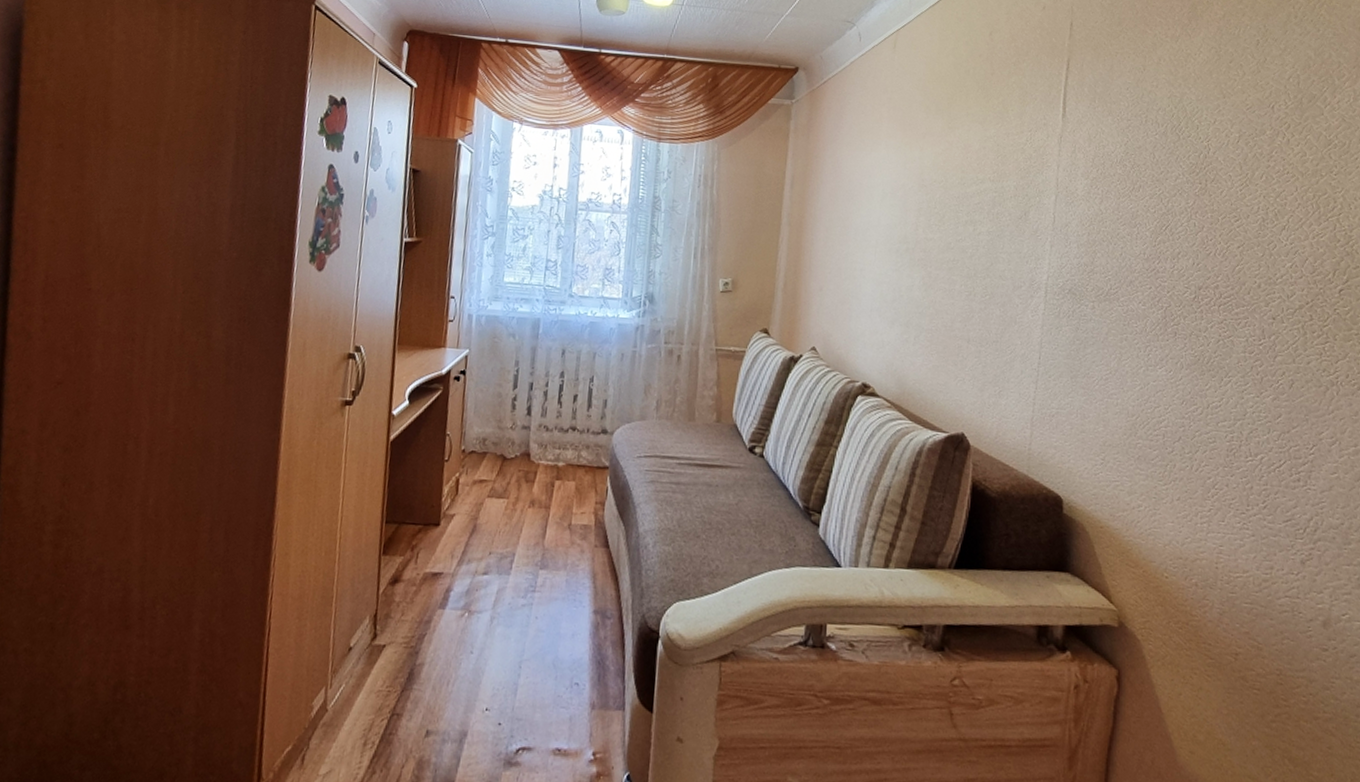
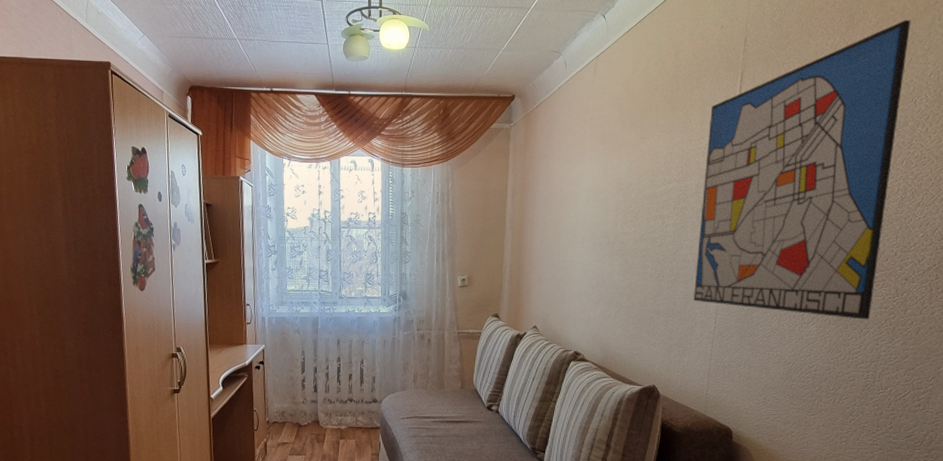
wall art: none [1013,14,1263,366] -> present [694,19,911,320]

